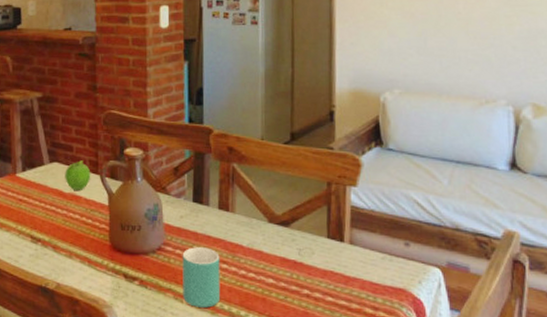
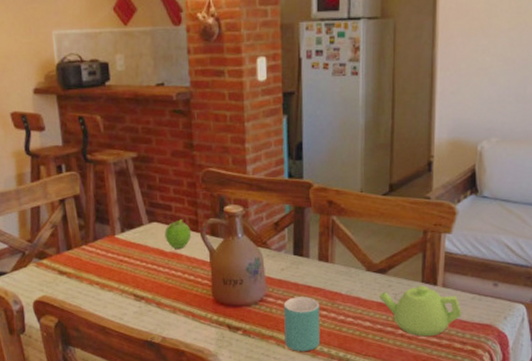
teapot: none [281,241,372,299] -> present [378,285,462,337]

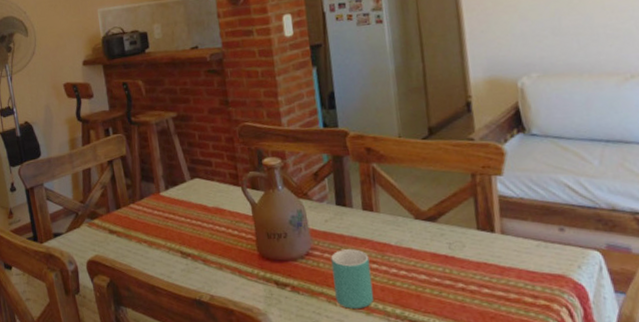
fruit: present [165,219,192,249] -> none [206,174,233,204]
teapot: present [378,285,462,337] -> none [431,233,528,291]

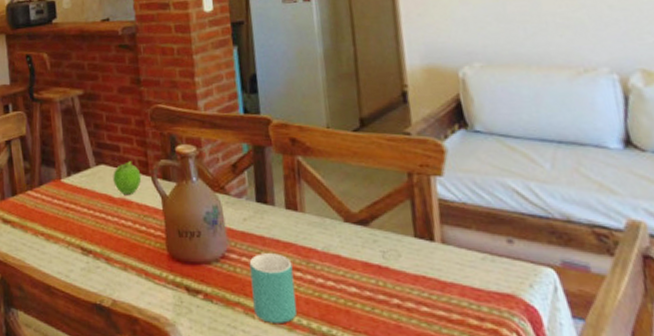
fruit: none [206,174,233,204] -> present [113,161,142,194]

